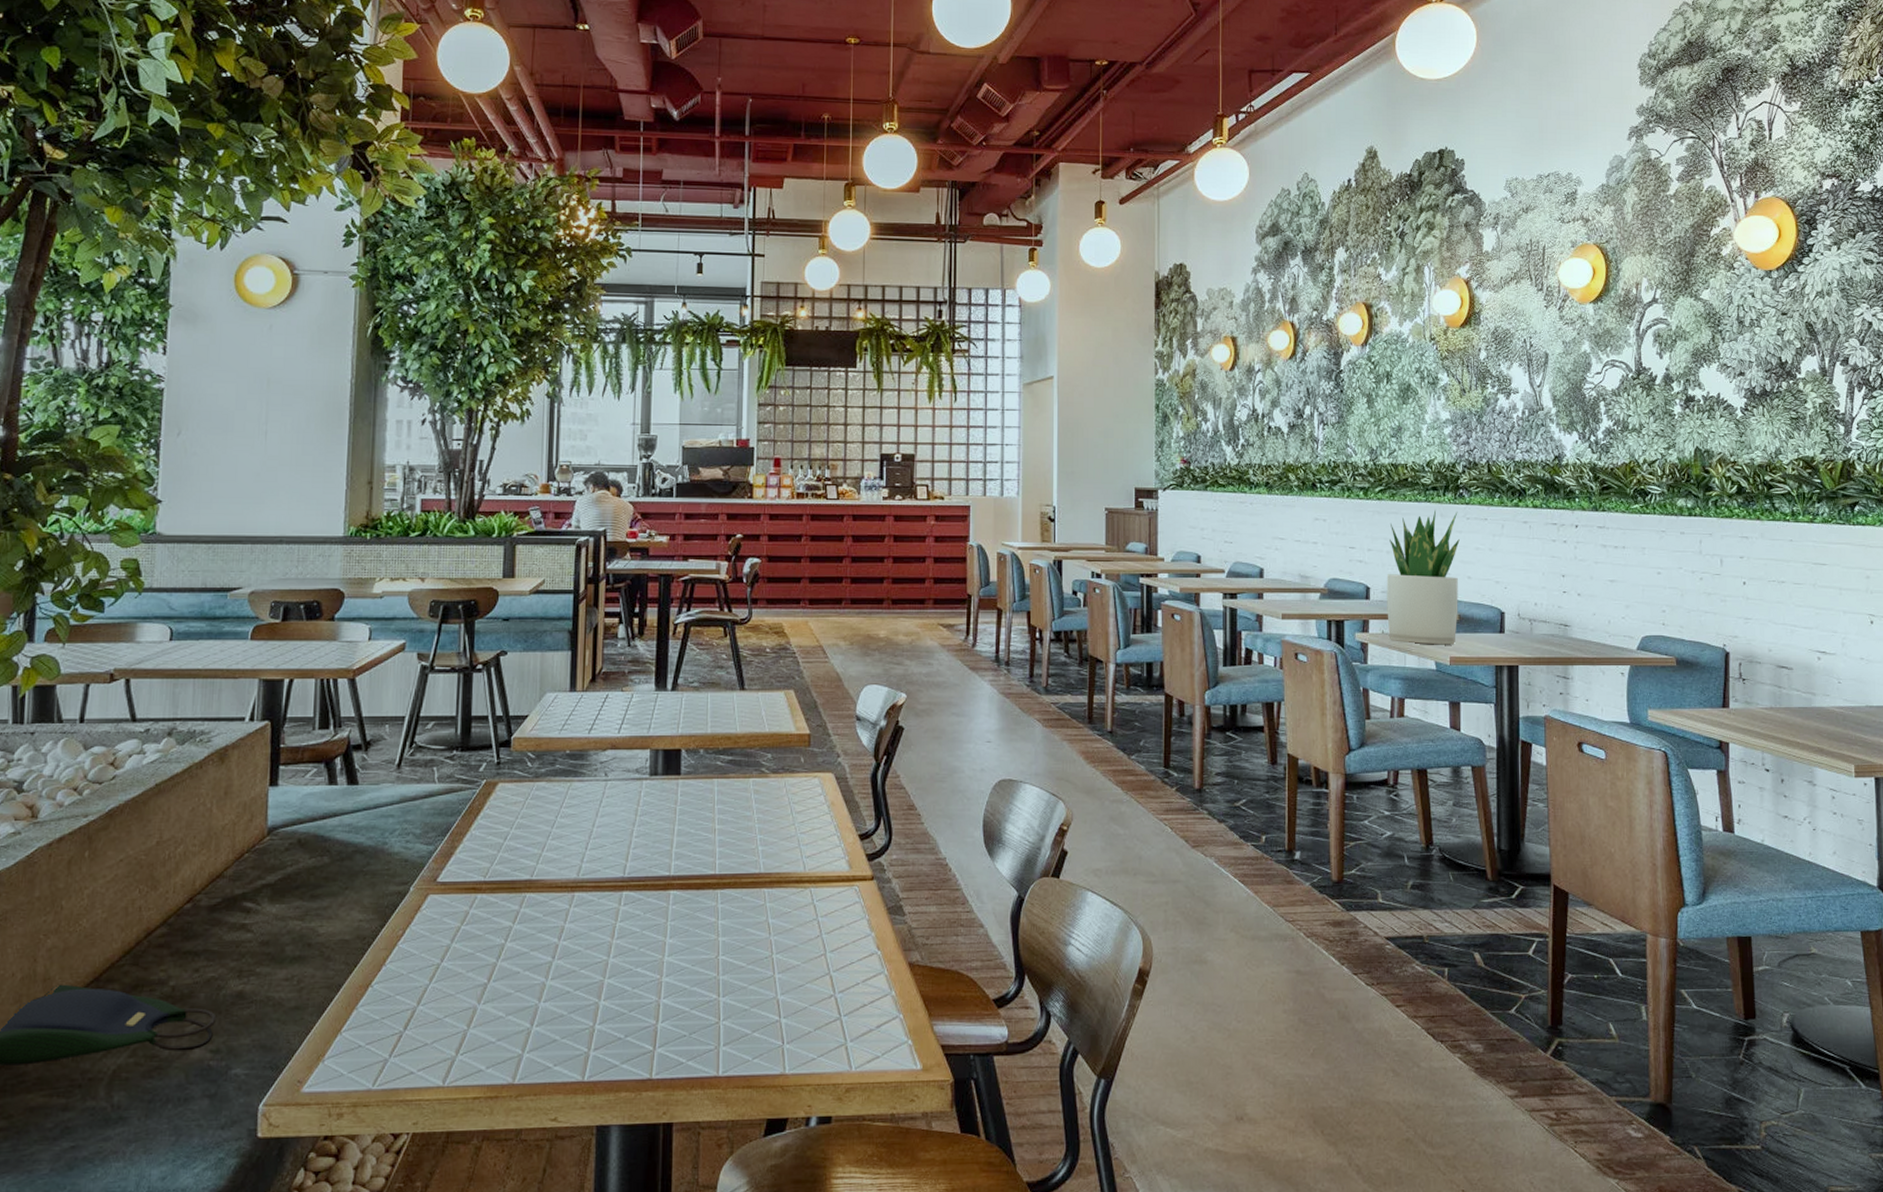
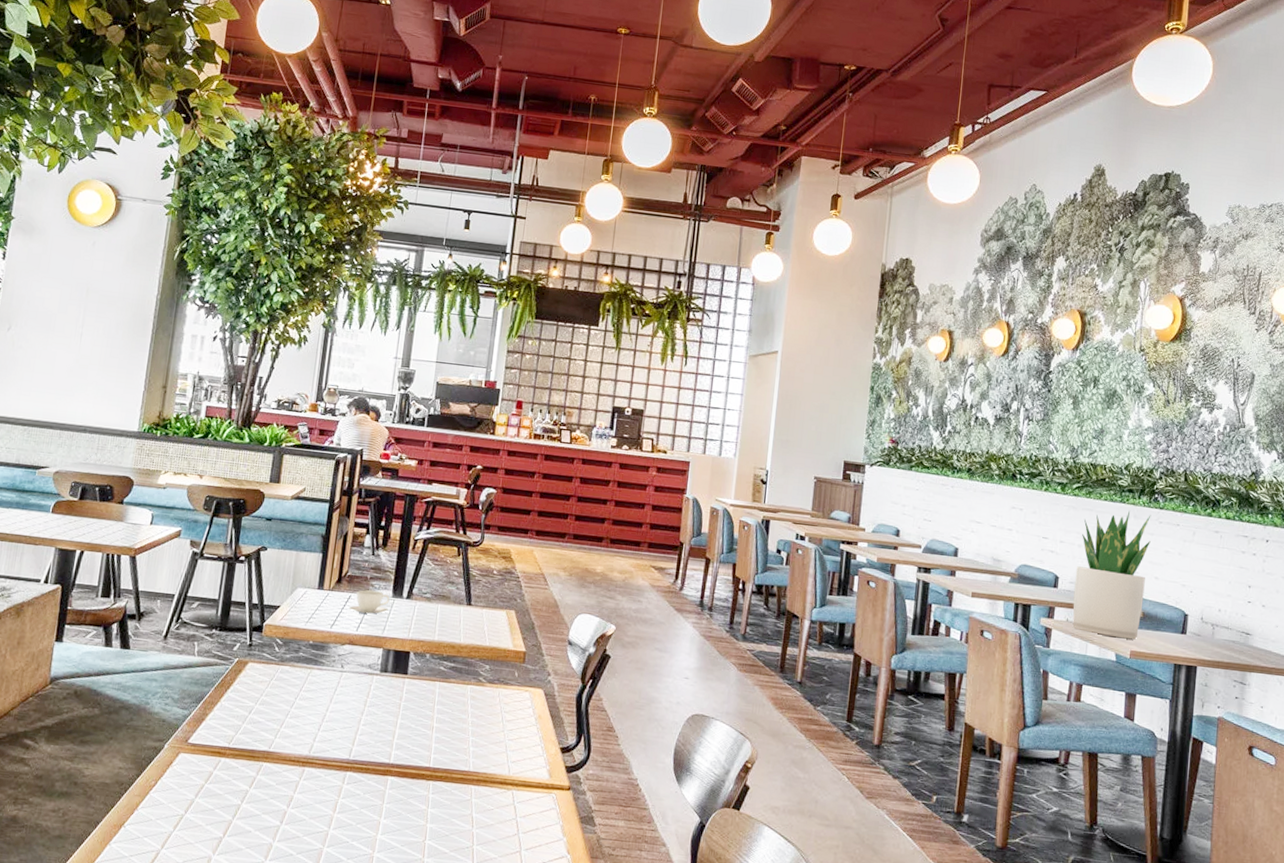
teacup: none [607,686,653,712] -> present [348,590,390,614]

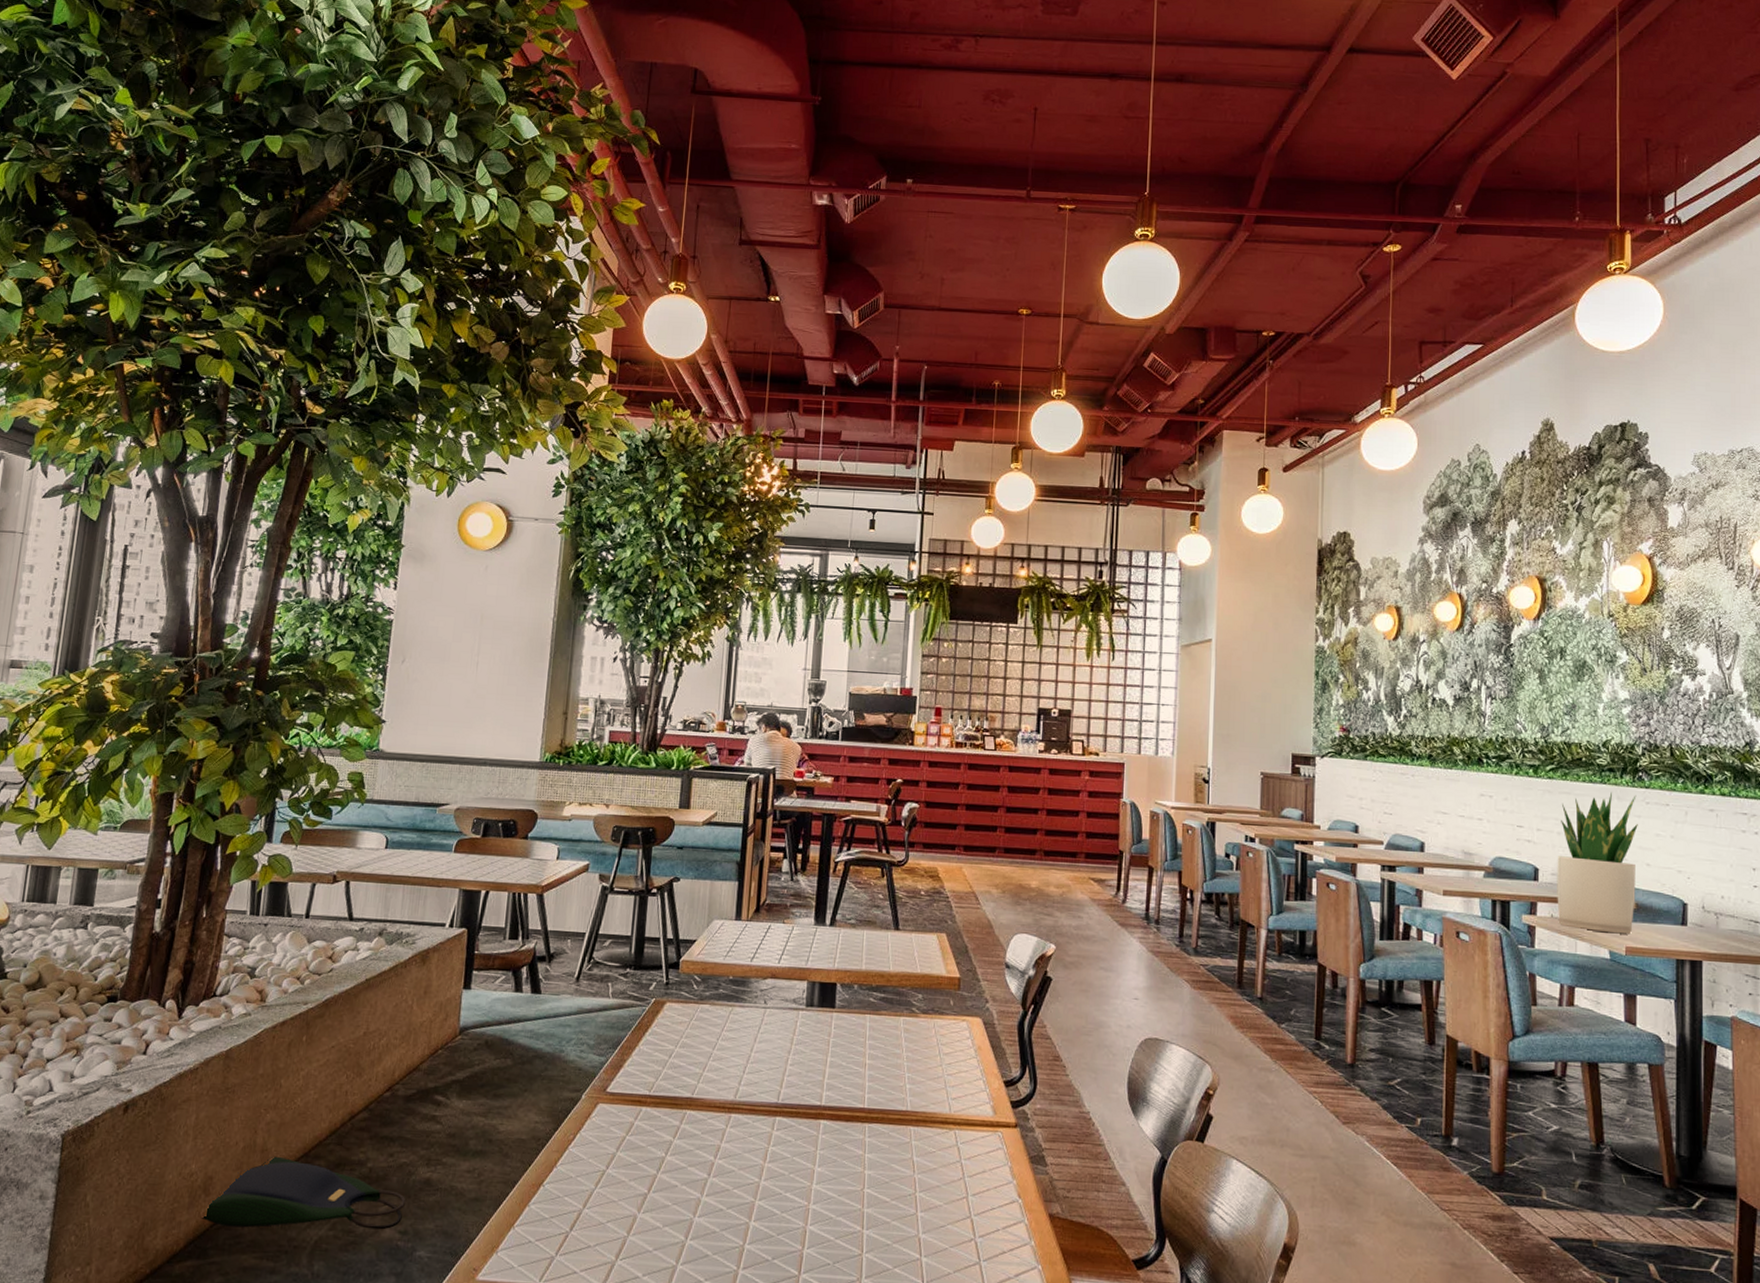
teacup: present [348,590,390,614] -> none [769,918,812,944]

